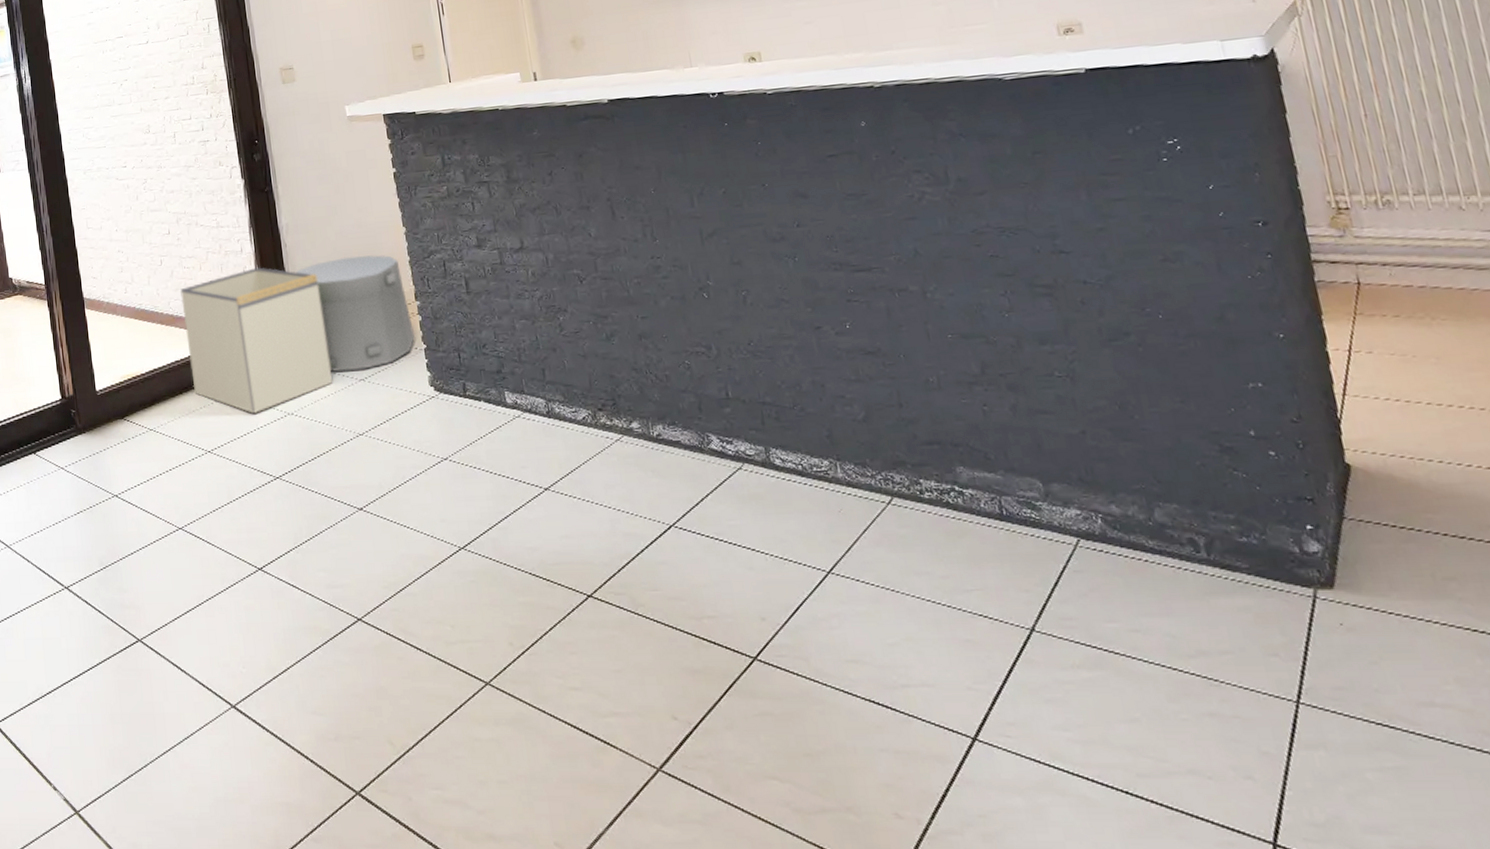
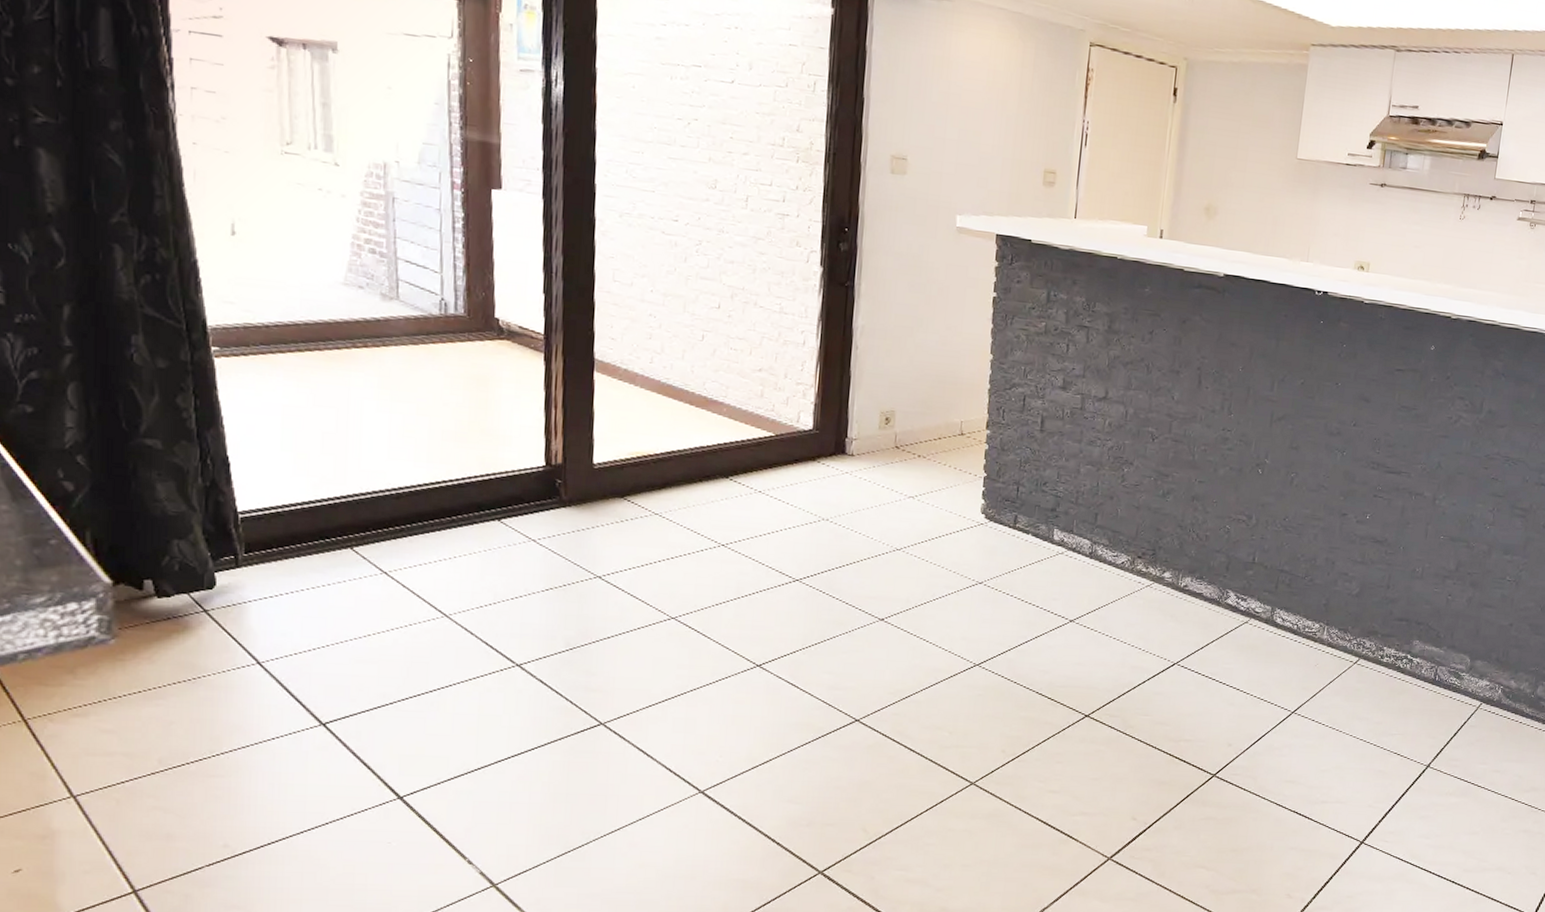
storage bin: present [180,267,333,414] -> none [716,364,886,514]
trash can: present [296,255,415,373] -> none [863,372,978,488]

